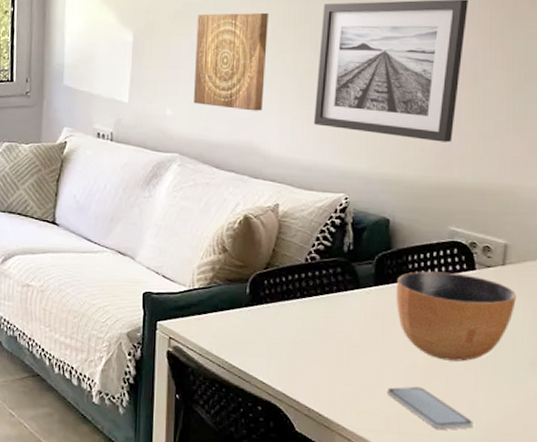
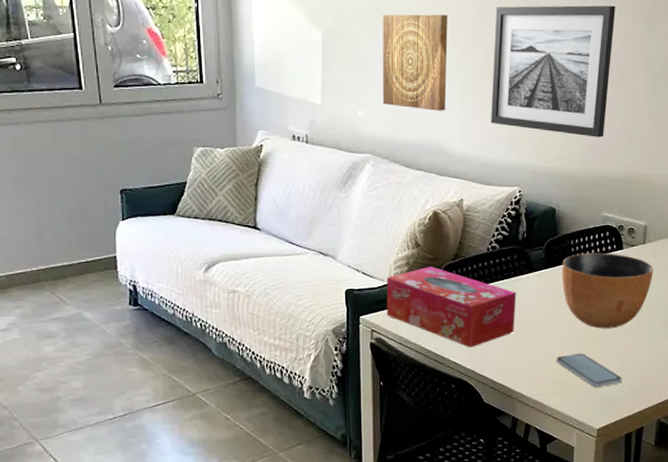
tissue box: none [186,274,339,367] -> present [386,266,516,348]

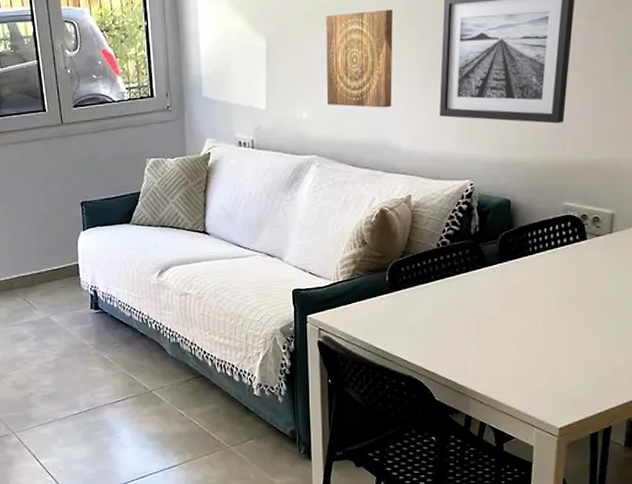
tissue box: present [386,266,516,348] -> none [333,264,469,345]
smartphone: present [556,353,622,387] -> none [512,349,587,384]
bowl: present [562,253,653,329] -> none [519,244,622,324]

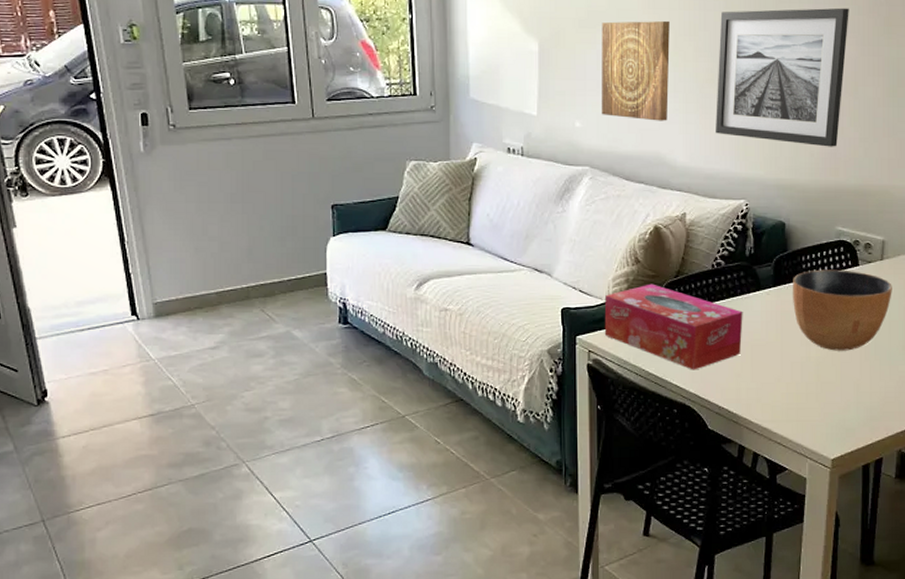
tissue box: none [333,264,469,345] -> present [604,284,743,370]
bowl: none [519,244,622,324] -> present [793,269,892,351]

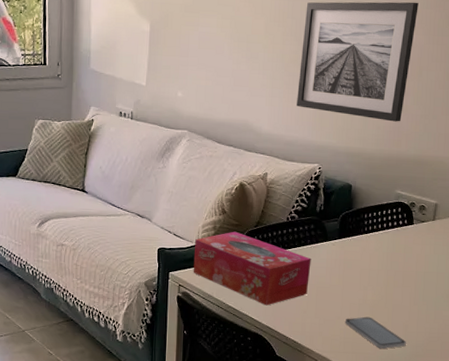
wall art: present [602,20,670,121] -> none [200,8,262,95]
smartphone: none [786,377,859,414] -> present [344,316,406,349]
bowl: present [793,269,892,351] -> none [354,226,442,296]

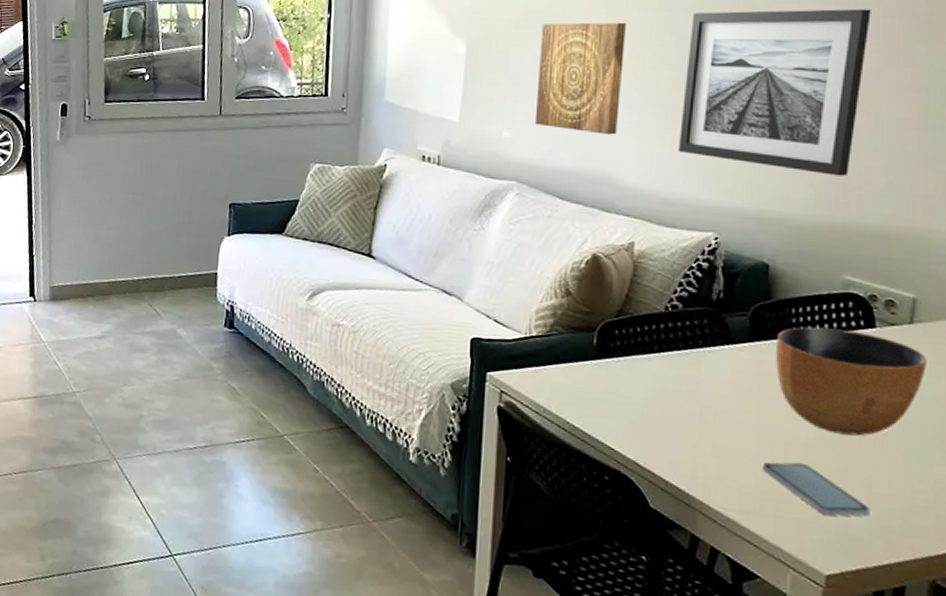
tissue box: present [193,231,311,306] -> none [521,321,705,432]
wall art: none [200,8,262,95] -> present [536,22,626,135]
bowl: none [354,226,442,296] -> present [776,327,927,436]

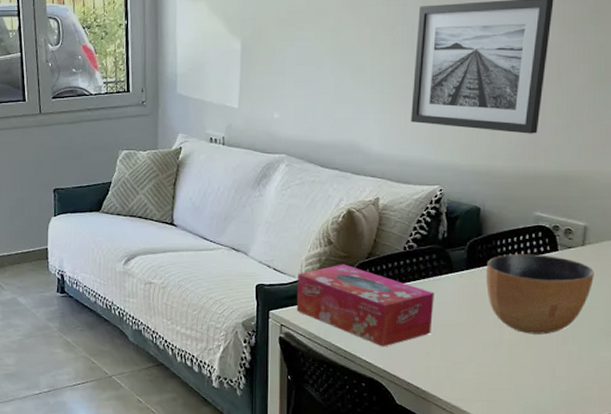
tissue box: none [521,321,705,432] -> present [296,264,434,347]
wall art: present [536,22,626,135] -> none [299,16,368,111]
smartphone: present [762,462,870,516] -> none [477,358,555,396]

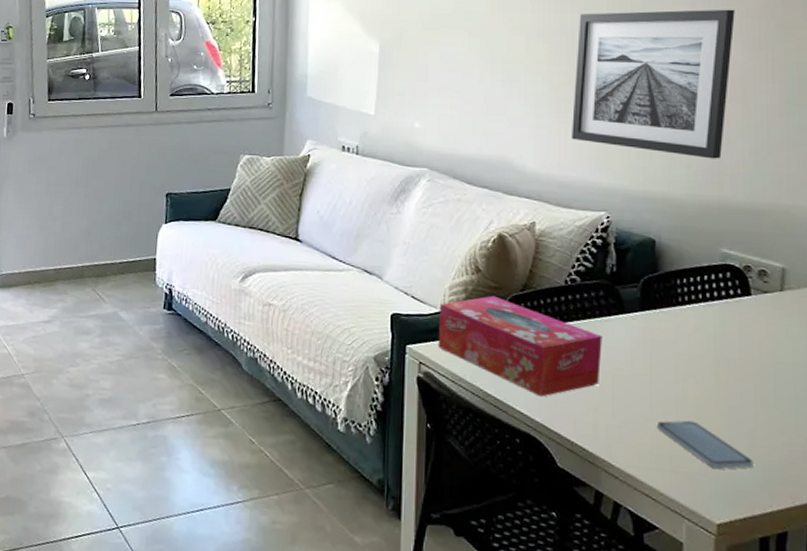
smartphone: none [477,358,555,396] -> present [656,420,753,469]
bowl: present [486,254,594,335] -> none [665,296,797,395]

